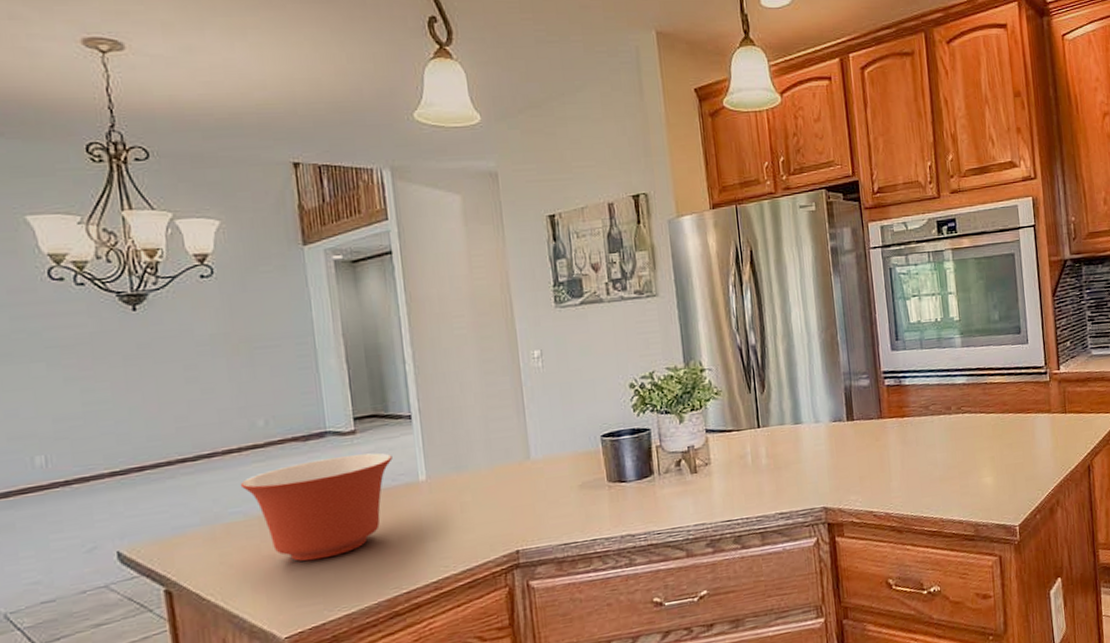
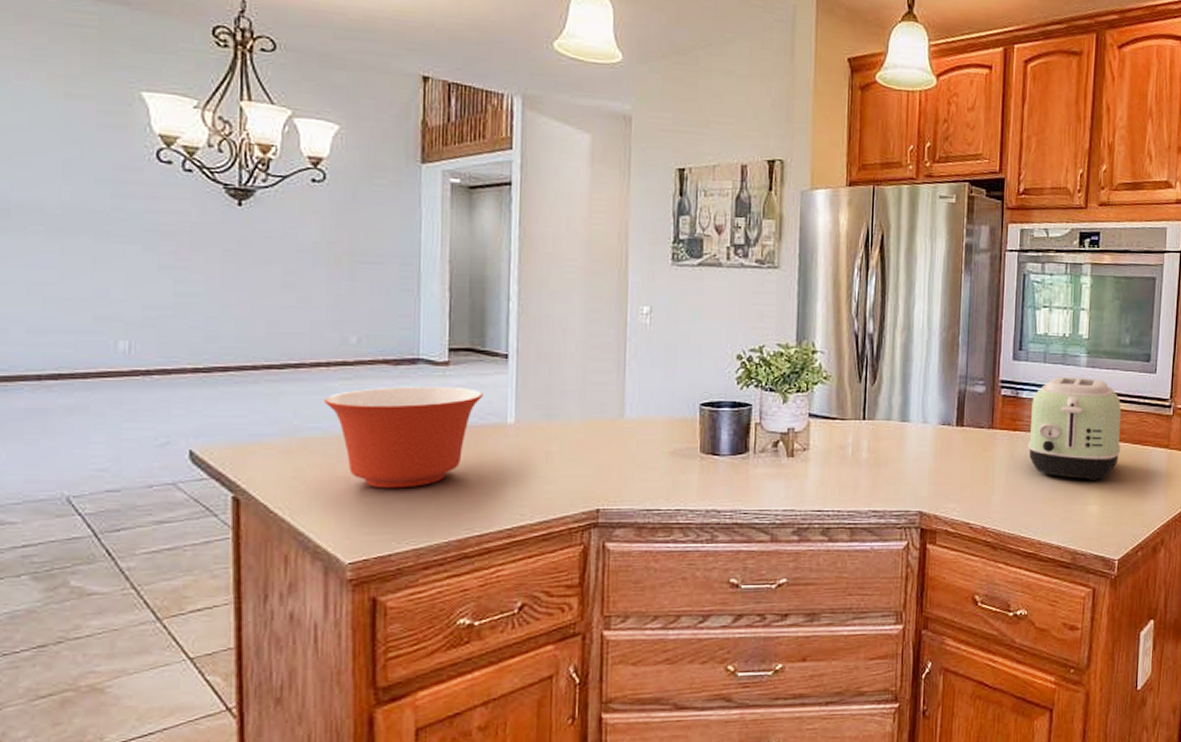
toaster: none [915,357,1006,456] -> present [1027,376,1121,482]

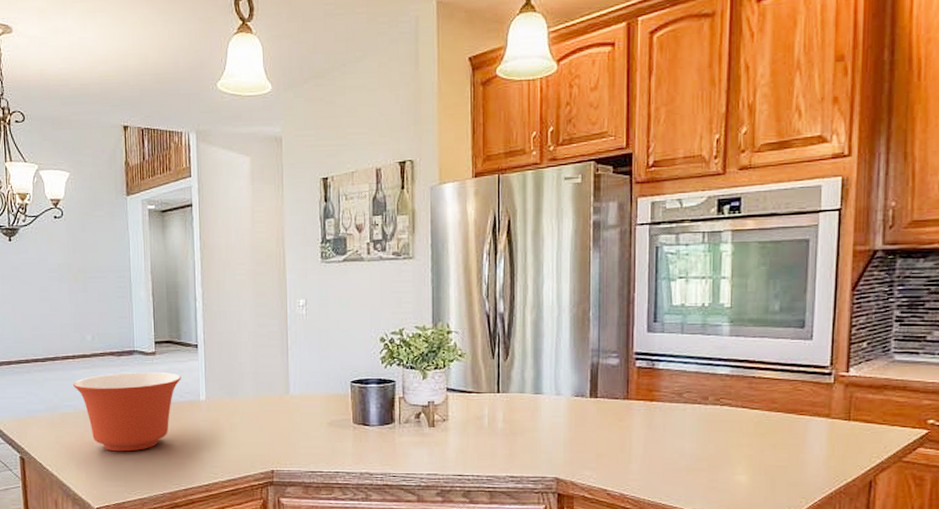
toaster: present [1027,376,1121,482] -> none [666,346,771,452]

